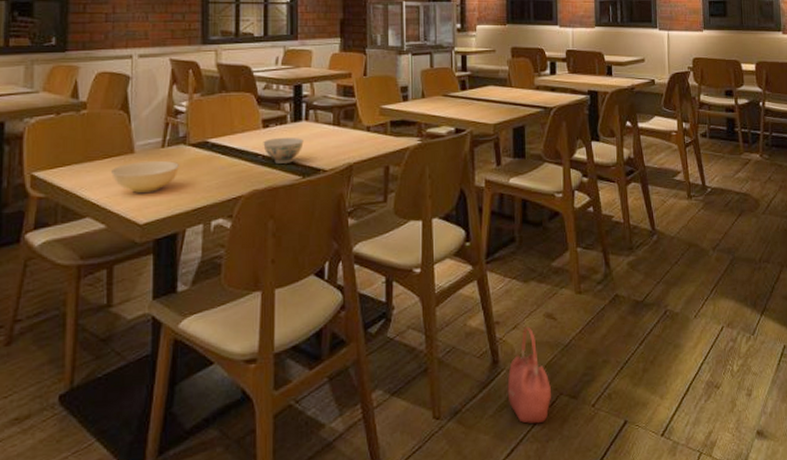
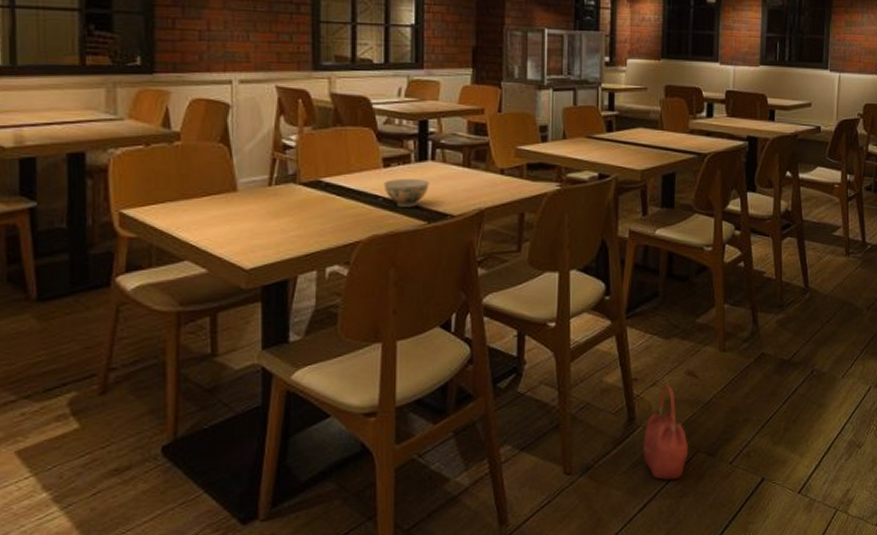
bowl: present [111,160,179,194] -> none [212,200,289,236]

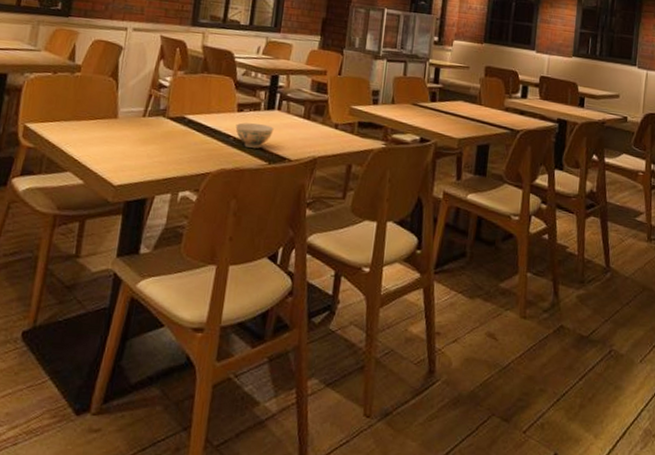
handbag: present [642,384,689,481] -> none [439,342,484,440]

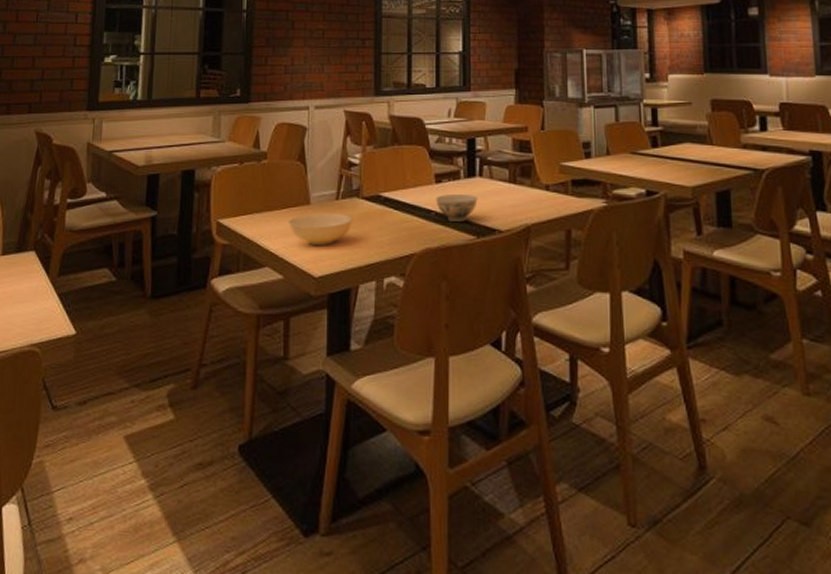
bowl: none [95,127,156,158] -> present [289,212,352,246]

